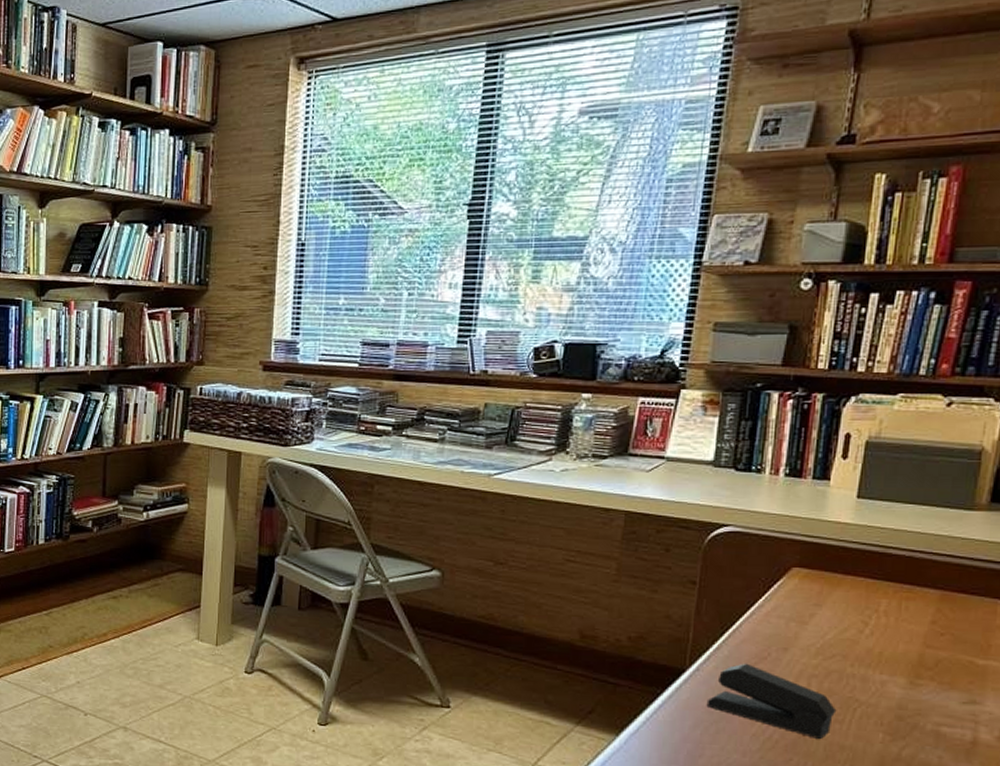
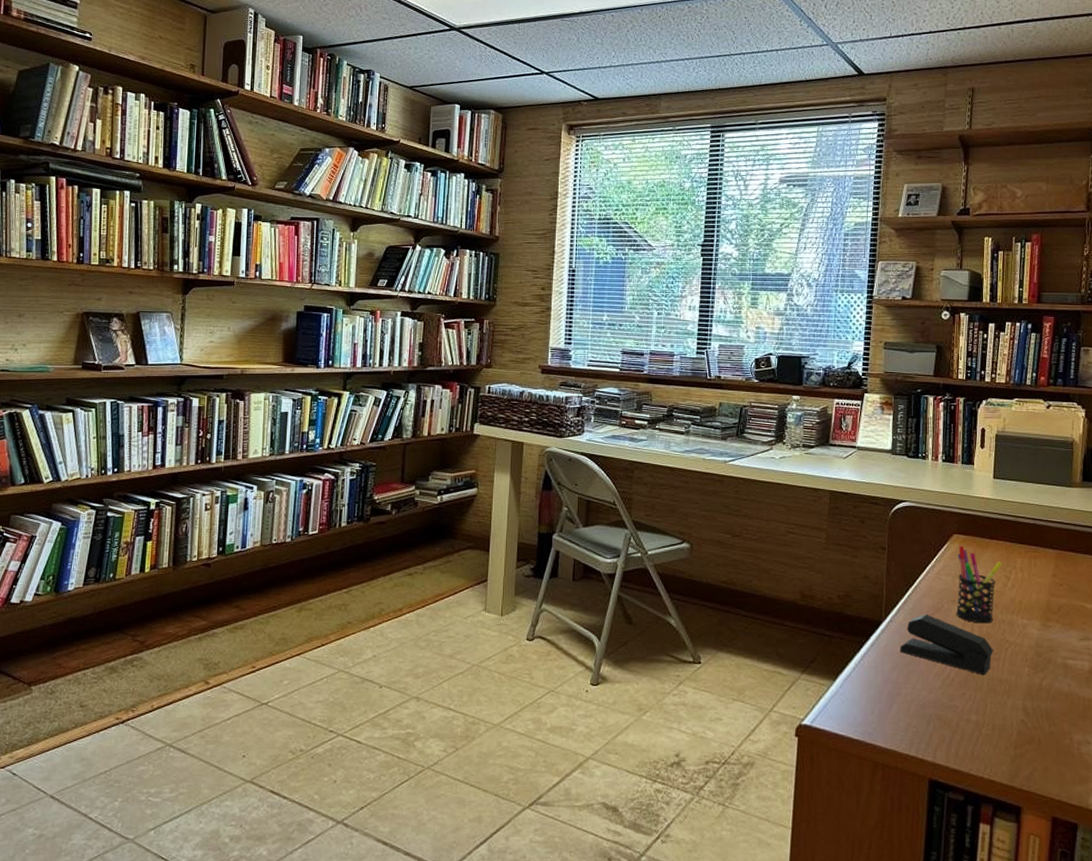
pen holder: none [788,582,859,678] -> present [956,546,1002,624]

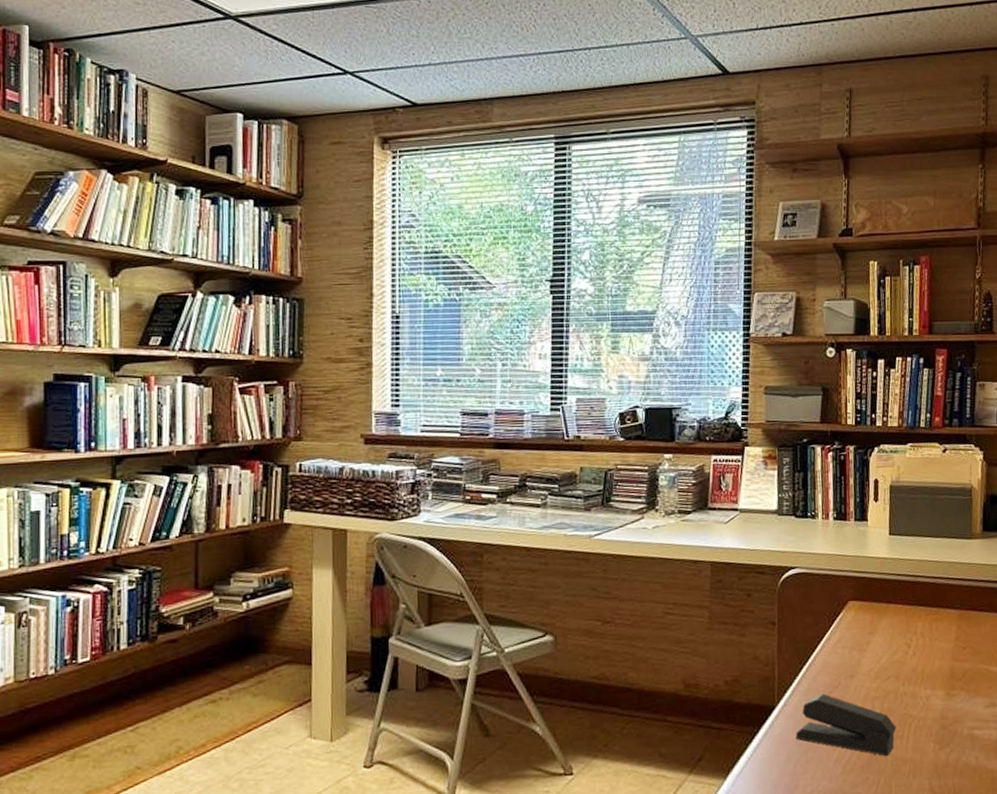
pen holder: present [956,546,1002,624] -> none [854,614,902,699]

